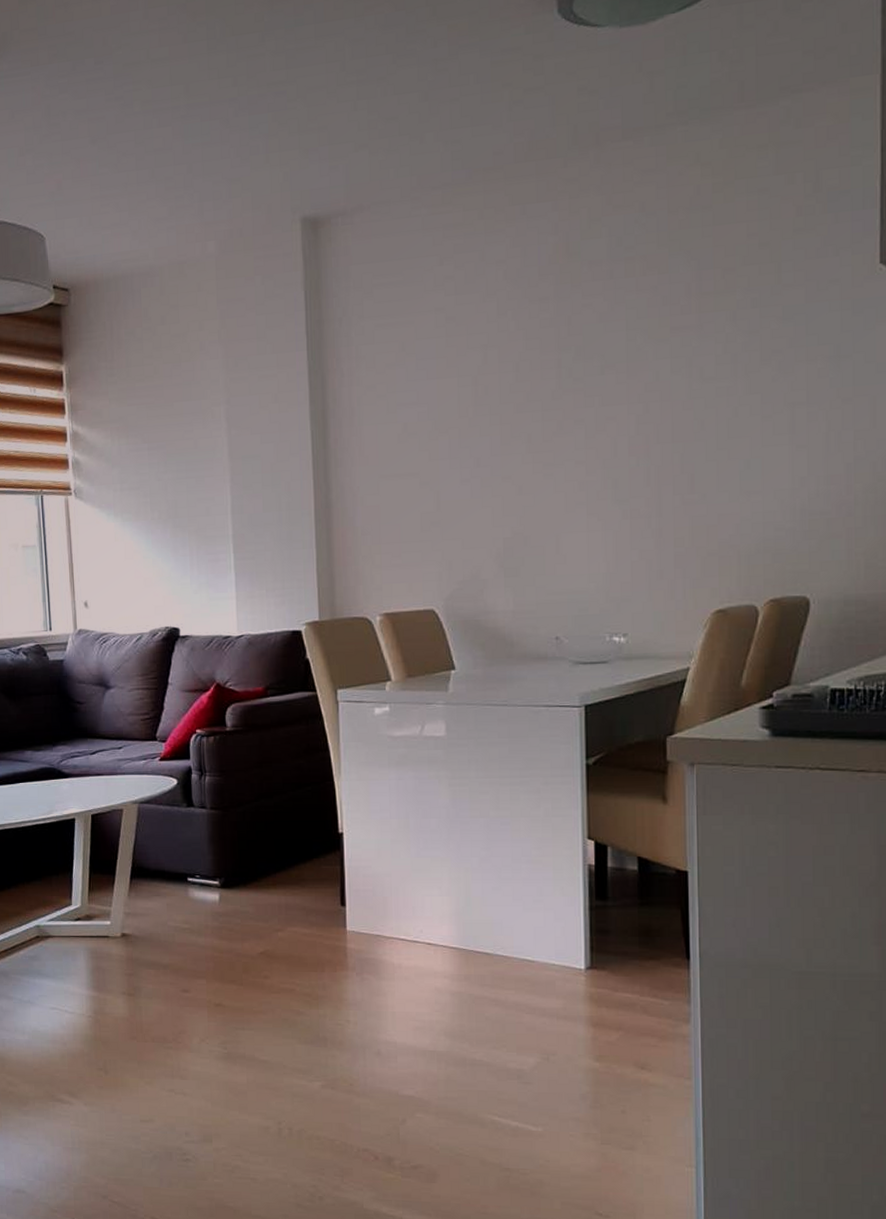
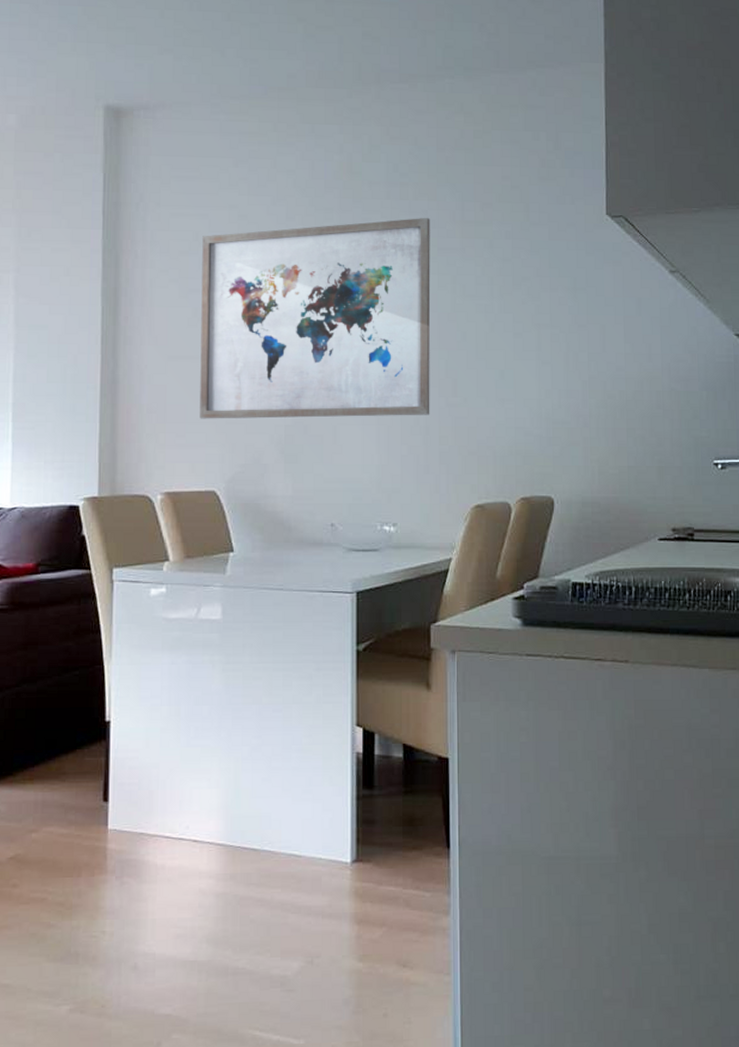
wall art: none [409,294,664,538] -> present [200,217,431,419]

